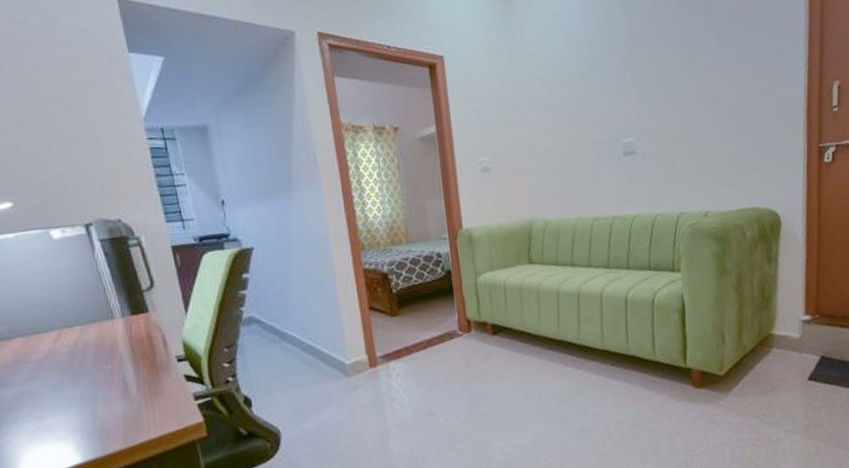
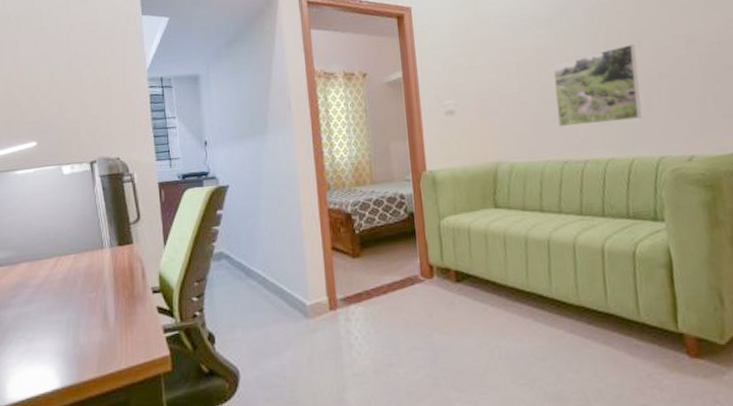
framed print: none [586,102,666,185] -> present [553,43,642,127]

